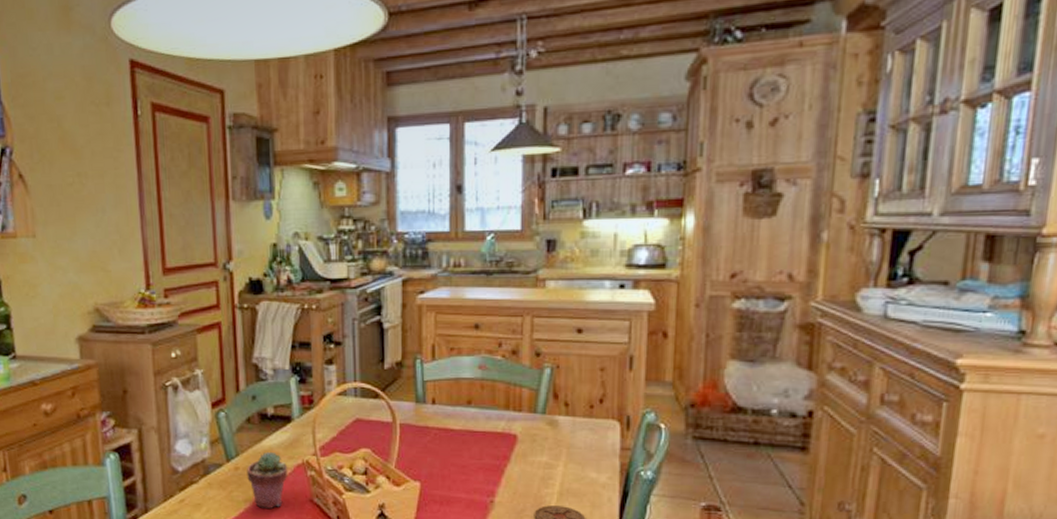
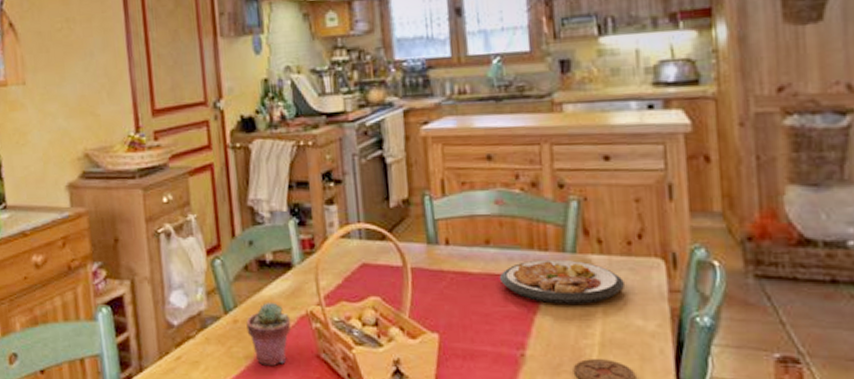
plate: none [478,419,584,459] -> present [500,259,624,304]

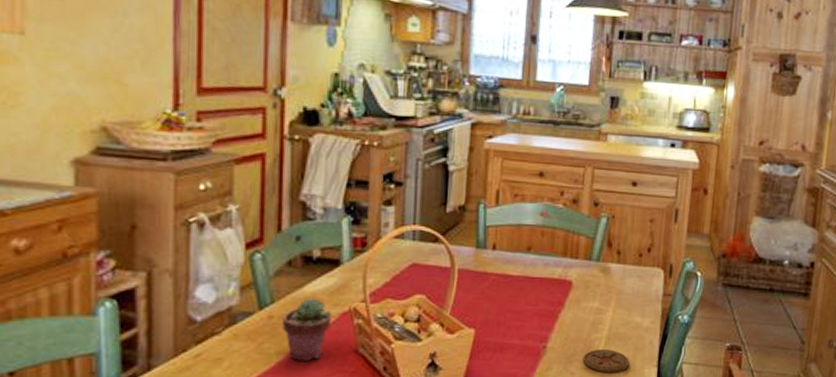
plate: present [500,259,624,304] -> none [535,266,632,304]

